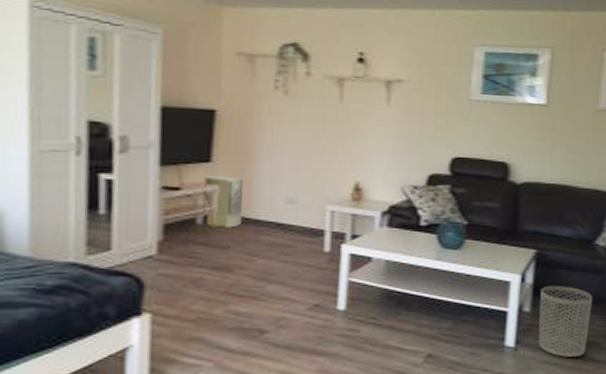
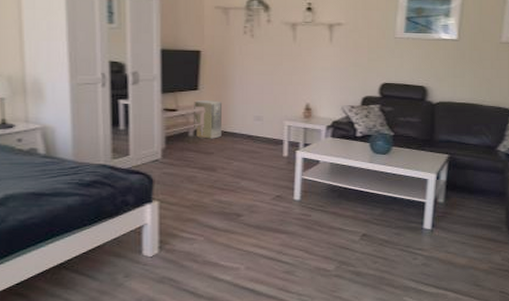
waste bin: present [538,286,593,357] -> none [450,183,495,238]

